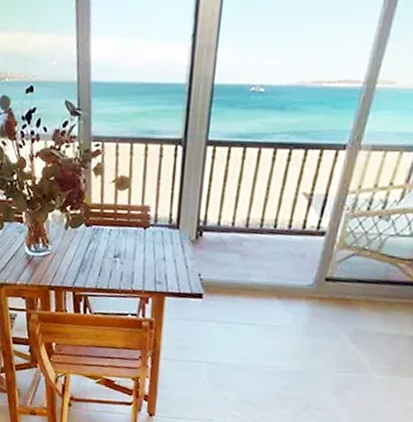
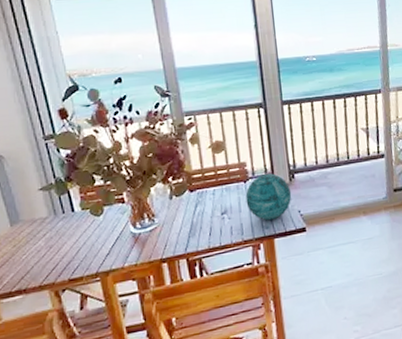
decorative orb: none [142,224,195,277] -> present [245,173,292,221]

